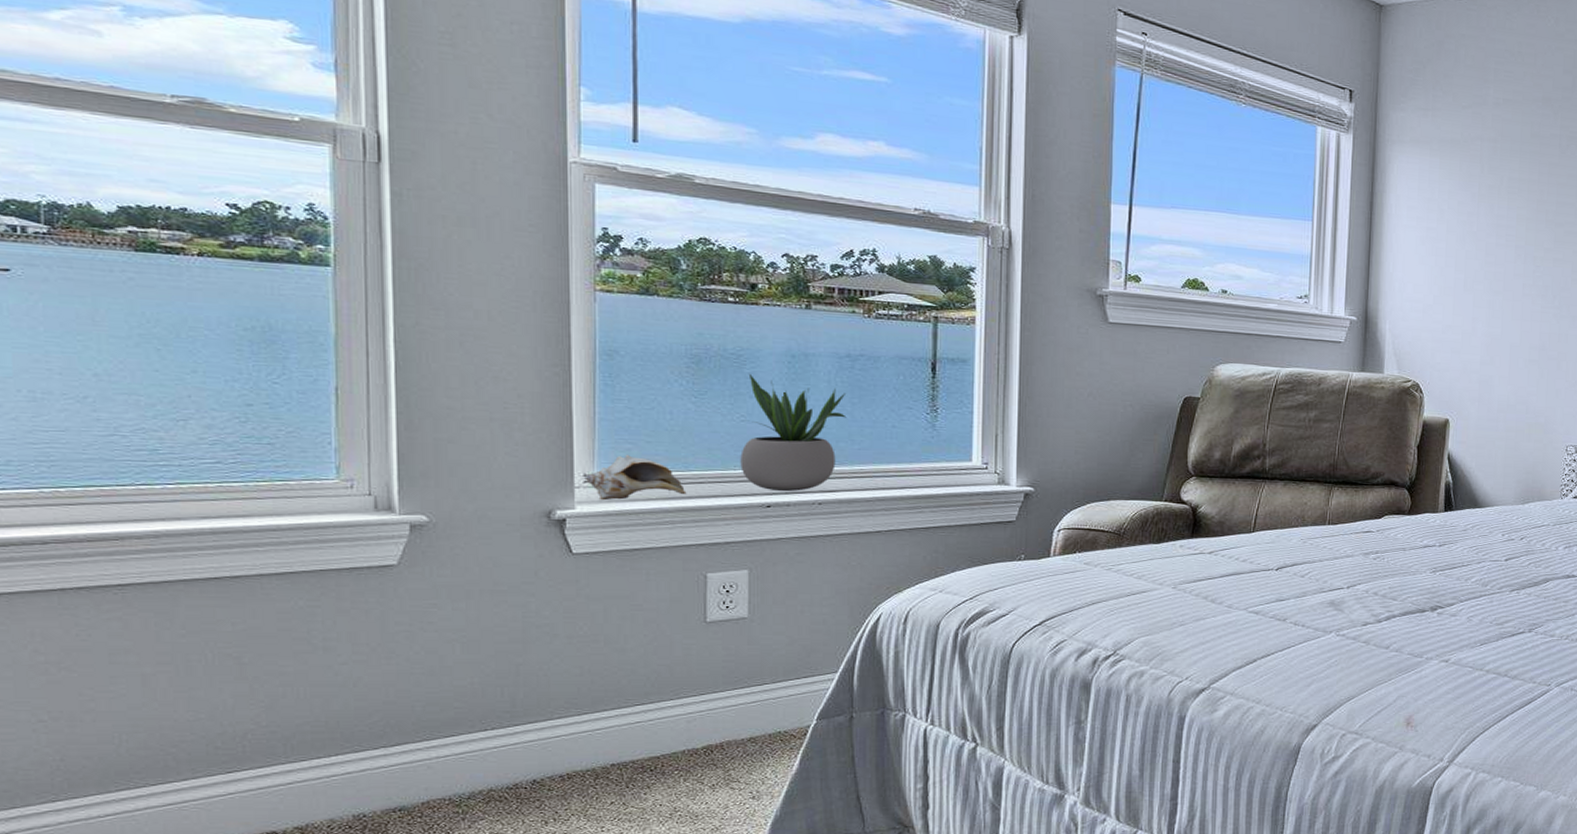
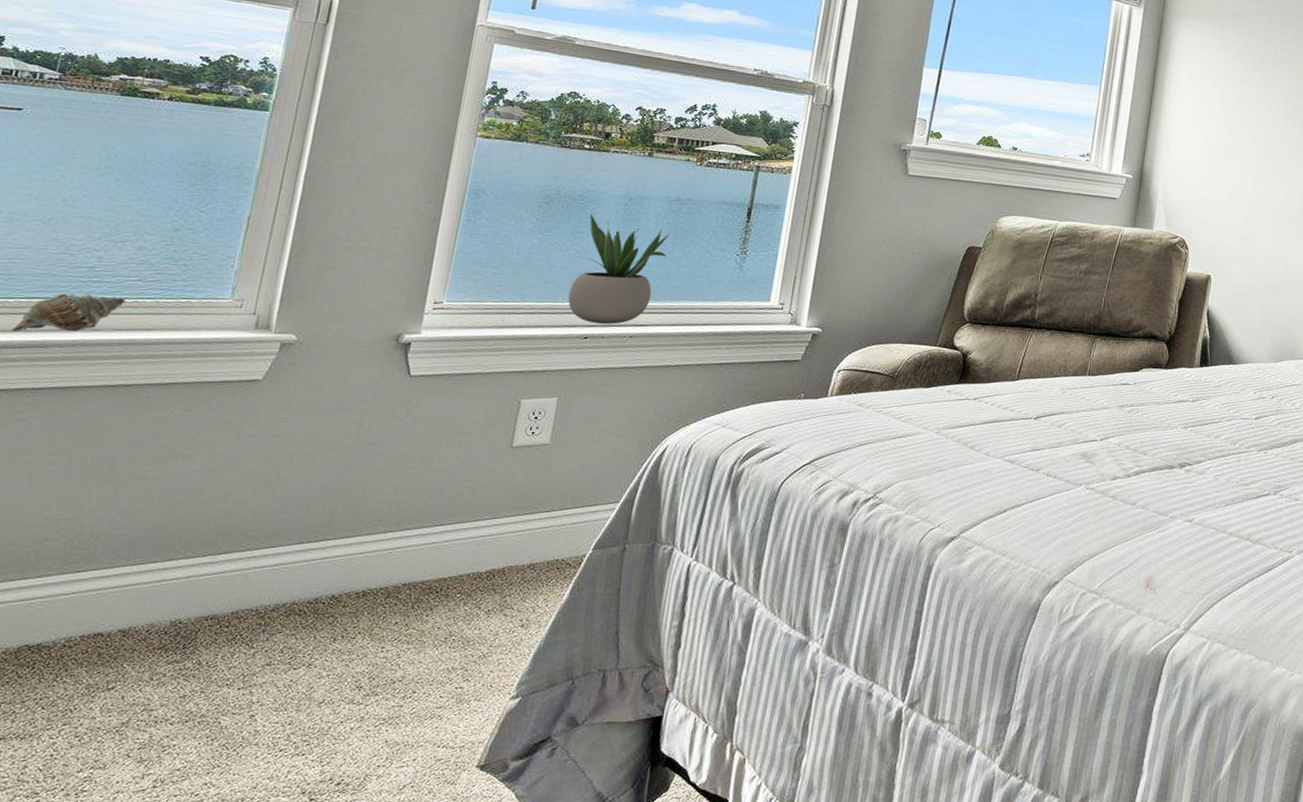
seashell: none [72,479,207,524] -> present [11,293,126,332]
seashell: present [584,454,687,501] -> none [434,284,518,327]

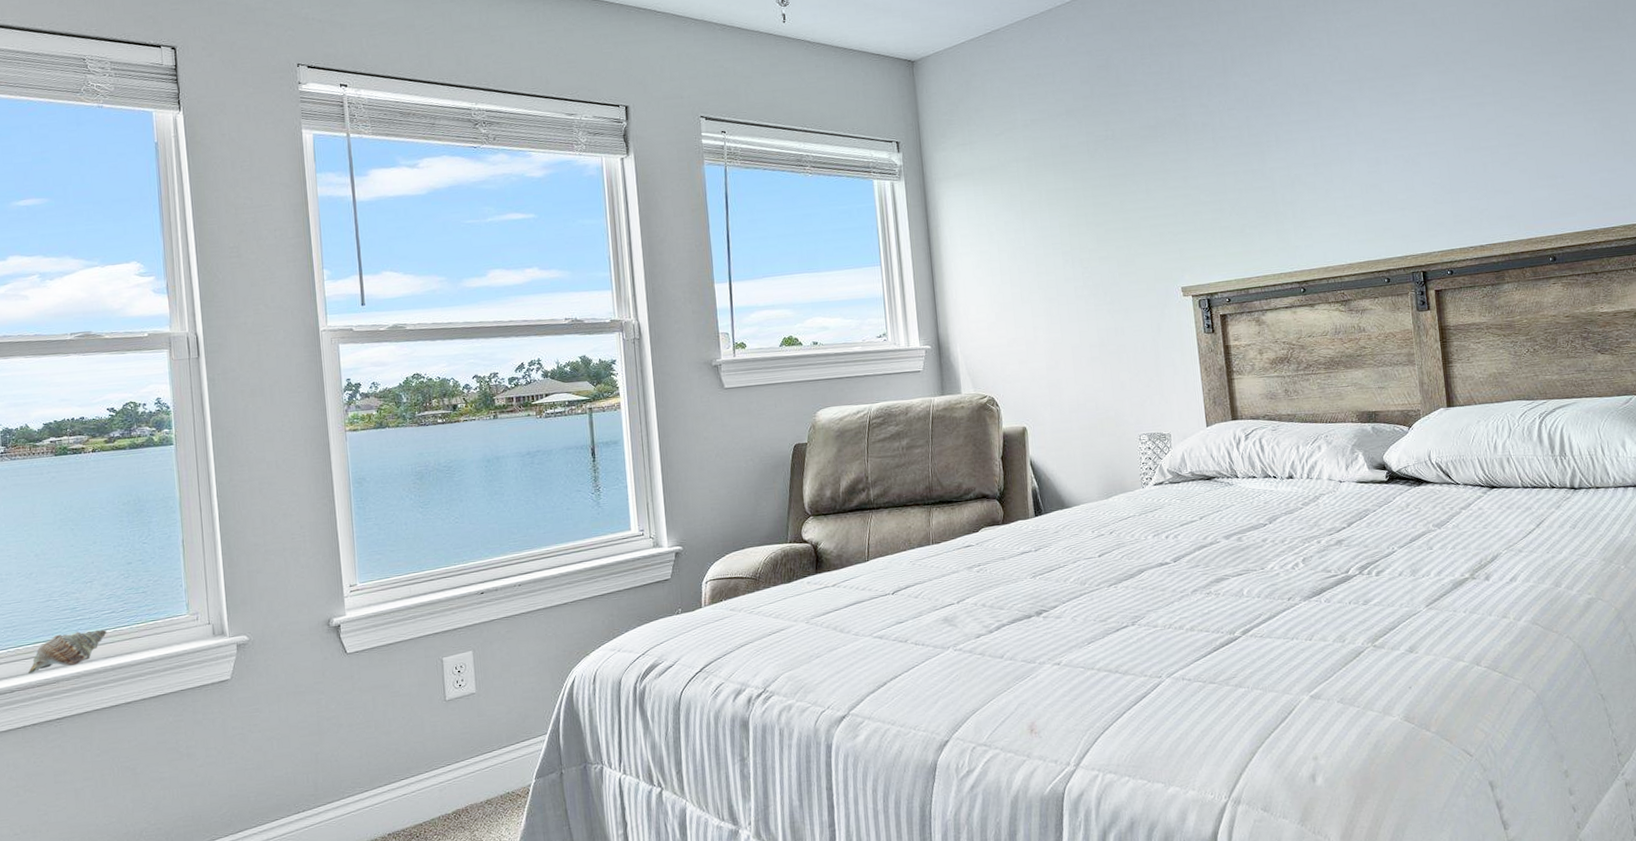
potted plant: present [568,214,671,325] -> none [457,482,532,579]

